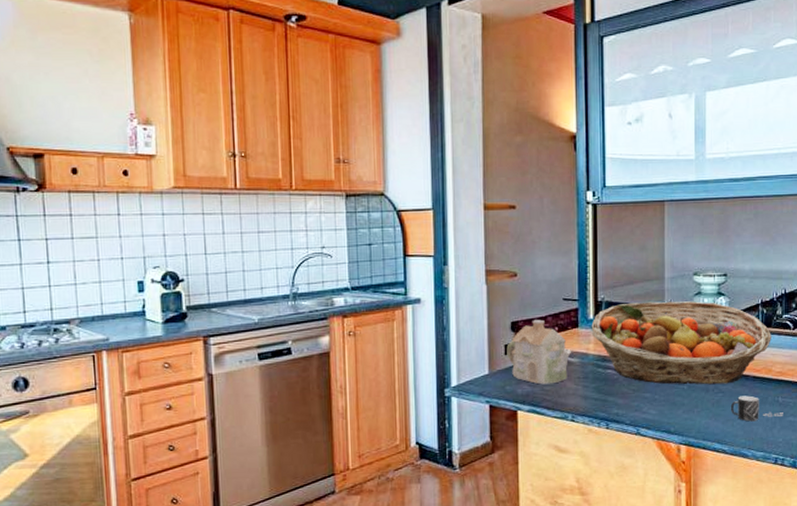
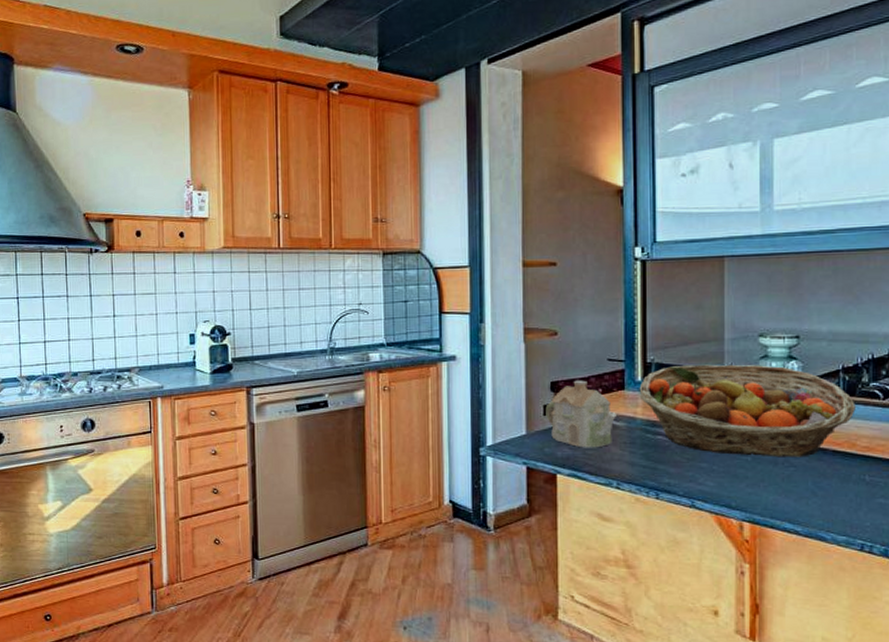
mug: present [730,395,783,422] -> none [804,472,871,501]

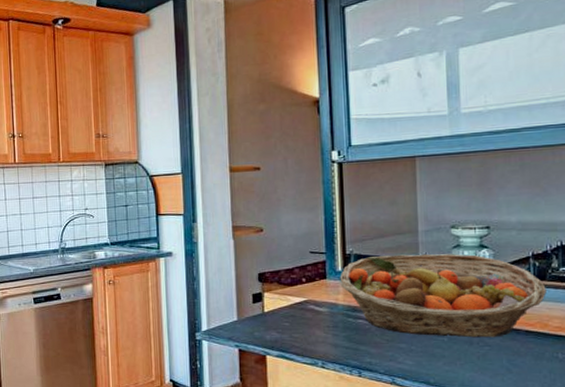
teapot: present [545,380,616,448] -> none [254,271,319,332]

